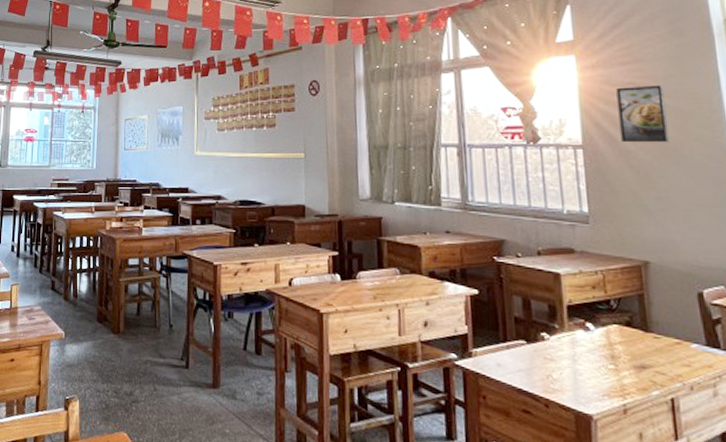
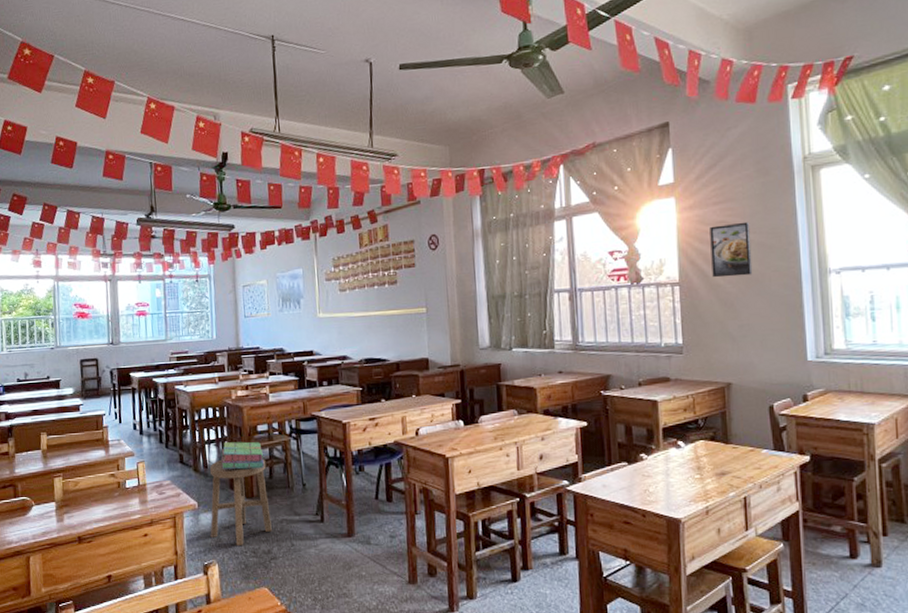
stool: none [74,290,135,383] -> present [210,458,272,545]
stack of books: none [90,273,133,304] -> present [221,441,265,469]

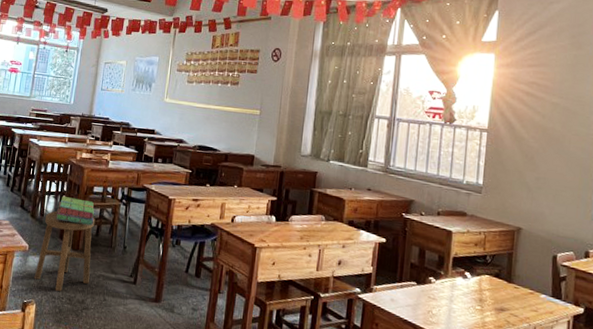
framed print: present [710,221,753,278] -> none [518,85,559,135]

